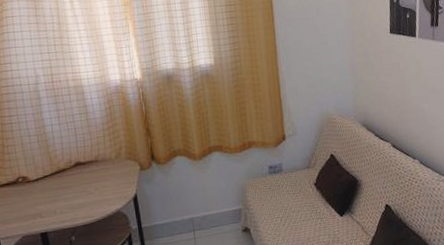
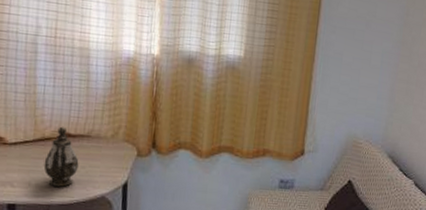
teapot: none [63,157,93,211] -> present [43,126,79,187]

